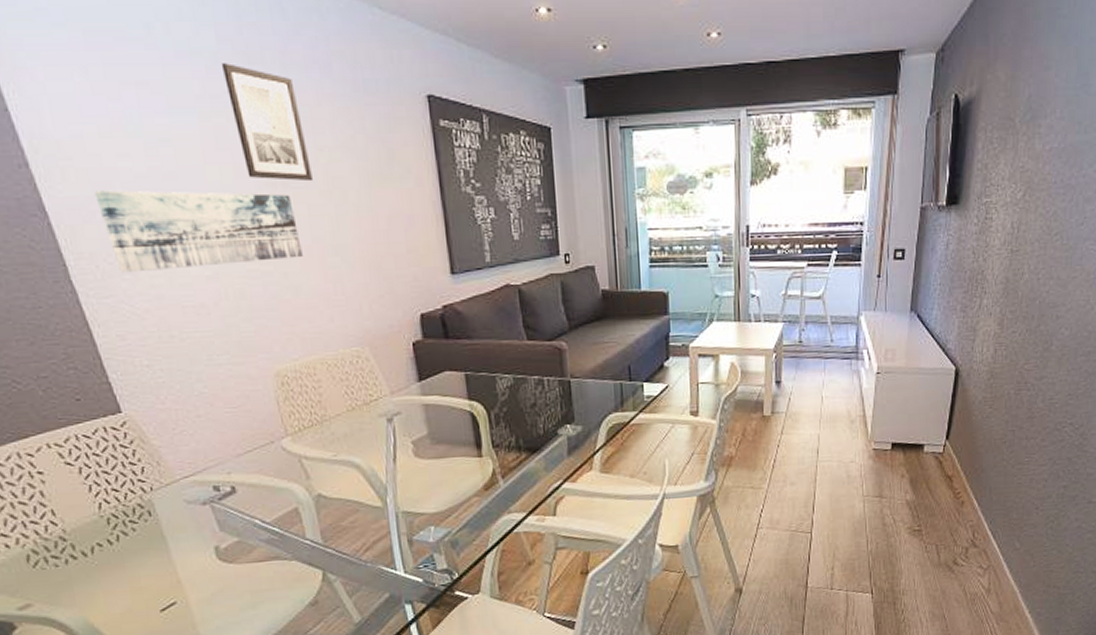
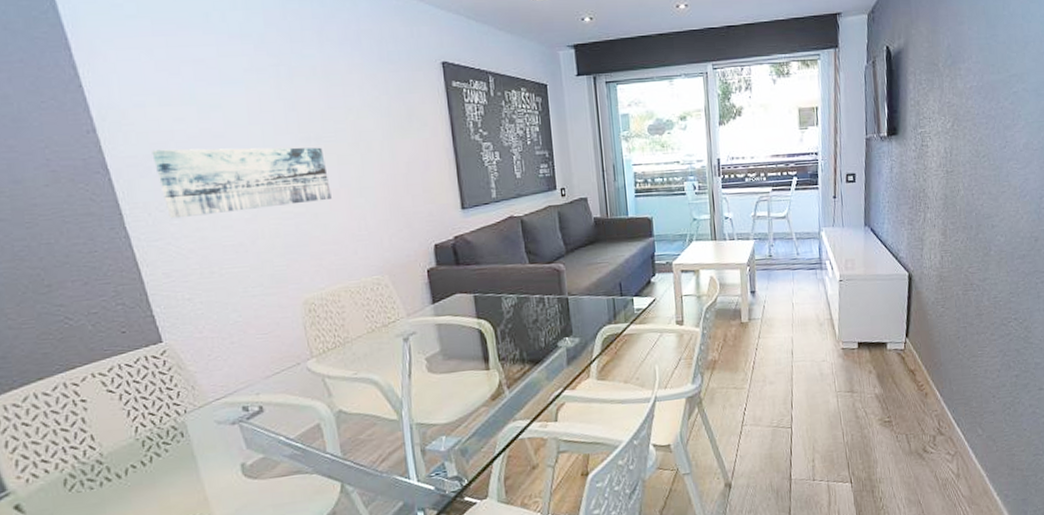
wall art: present [221,63,313,182] -> none [267,42,342,136]

